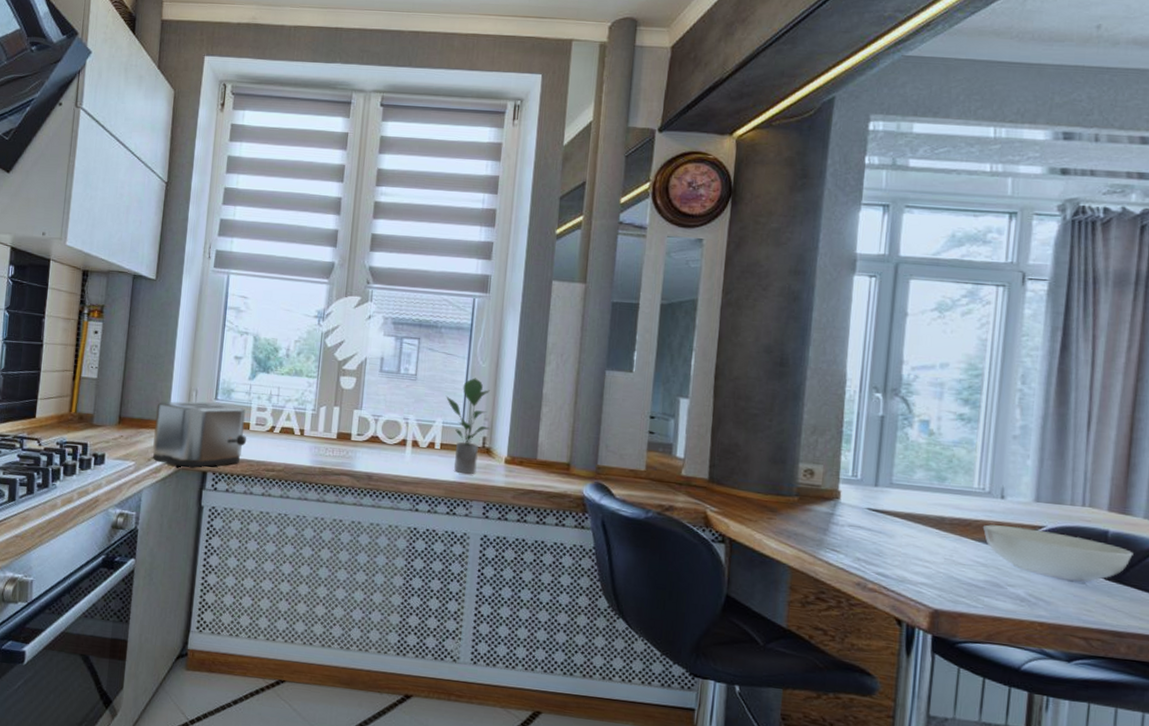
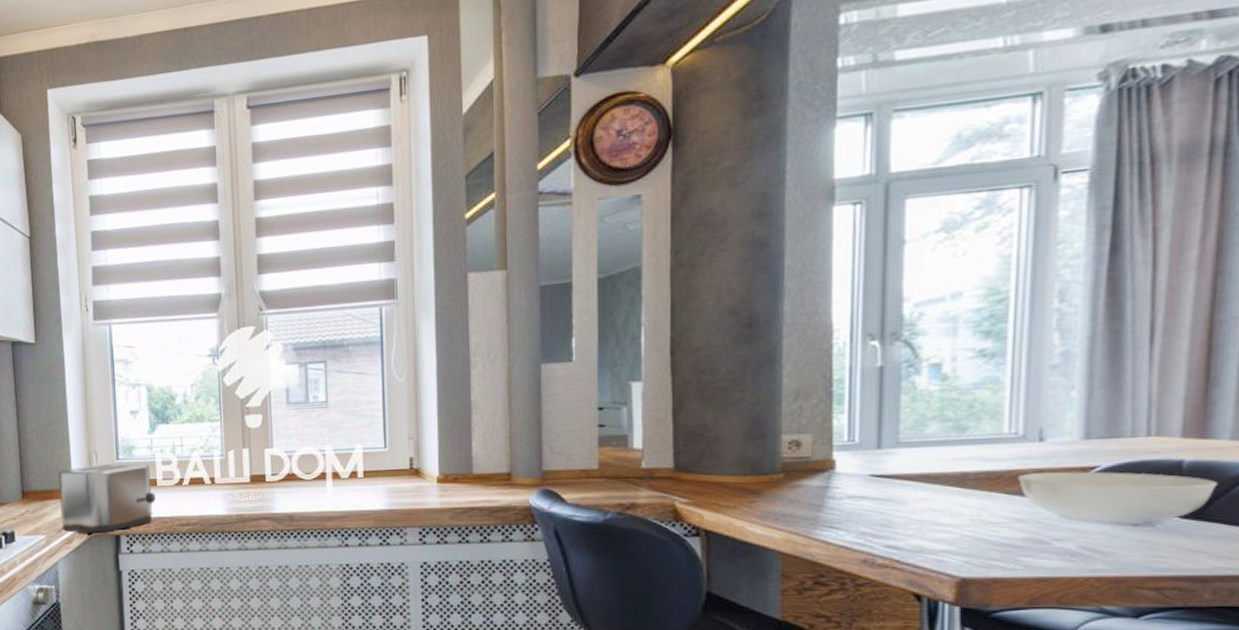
potted plant: present [446,378,491,475] -> none [363,395,417,501]

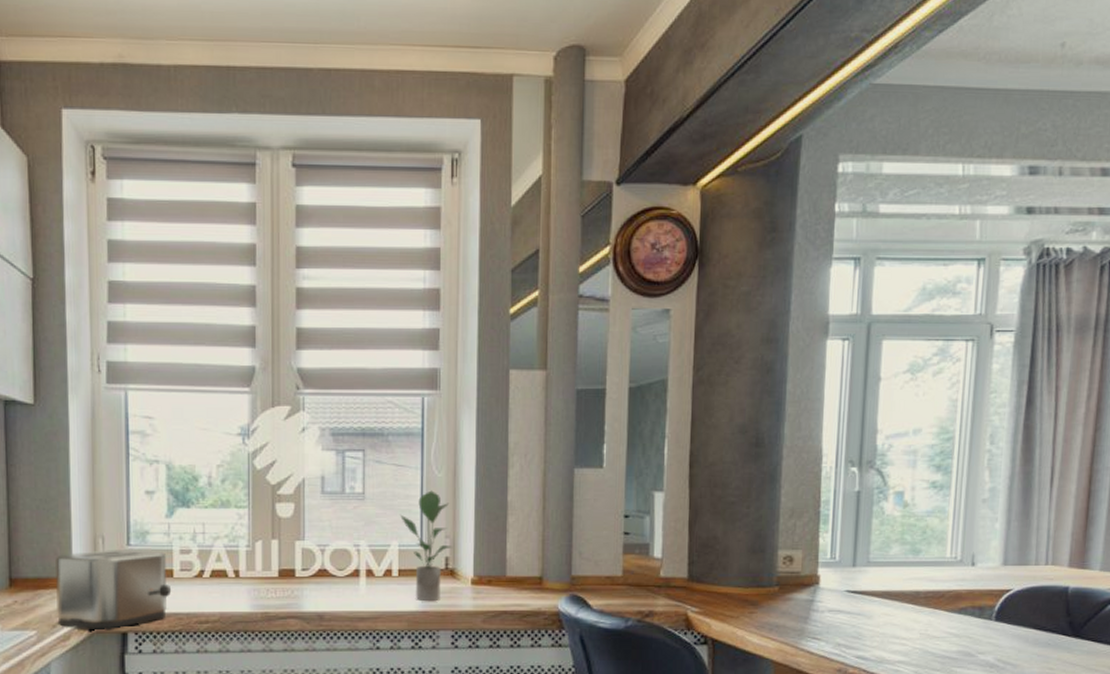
potted plant: none [363,395,417,501] -> present [400,490,453,602]
bowl: present [1017,471,1218,525] -> none [955,593,1091,641]

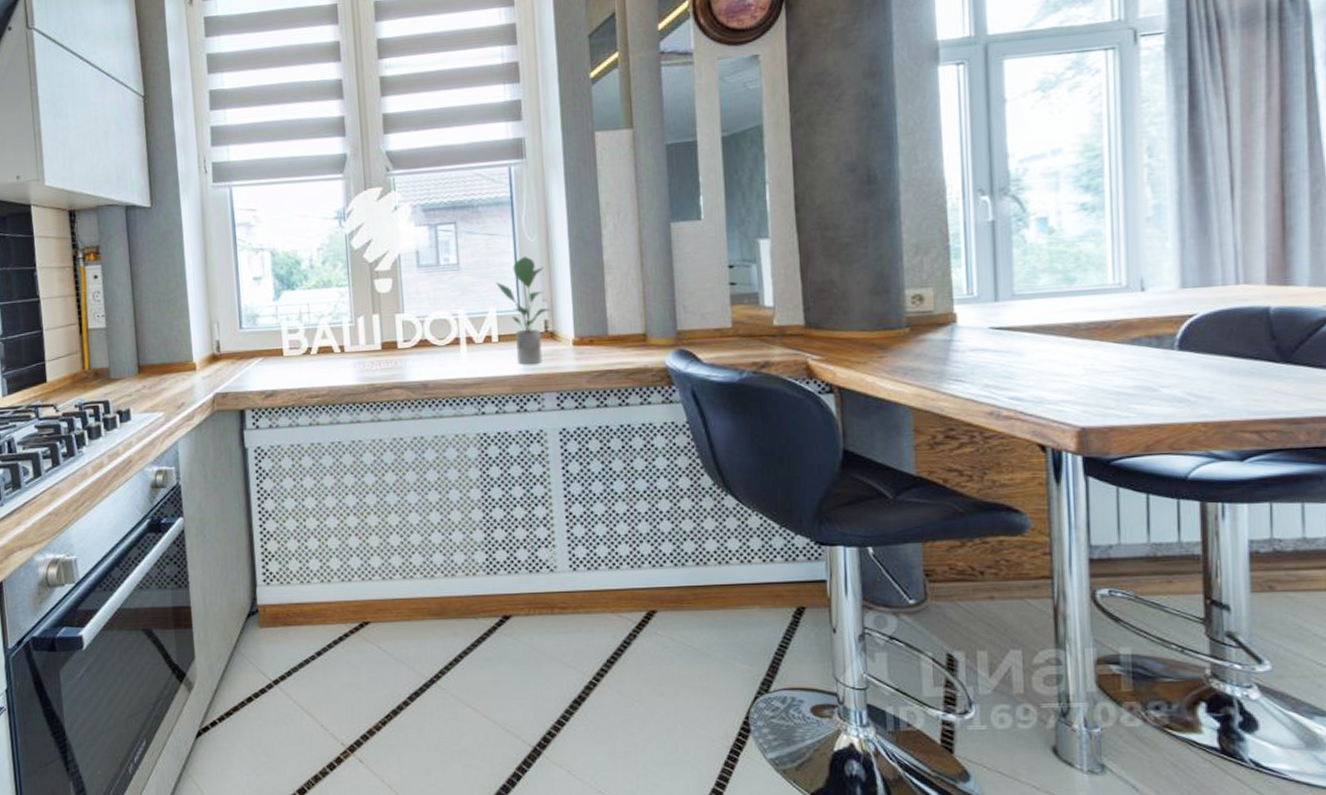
toaster: present [54,550,172,631] -> none [176,332,283,410]

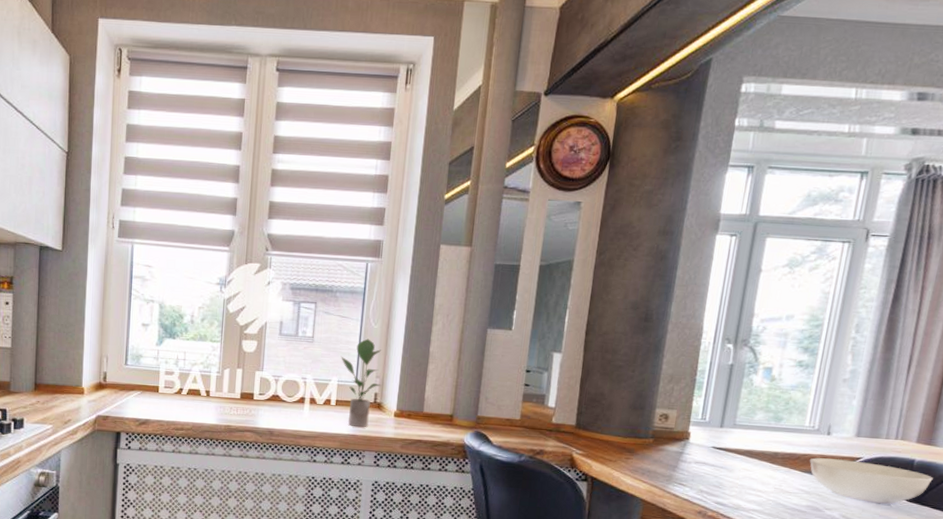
bowl: none [1124,319,1302,371] -> present [809,458,933,504]

